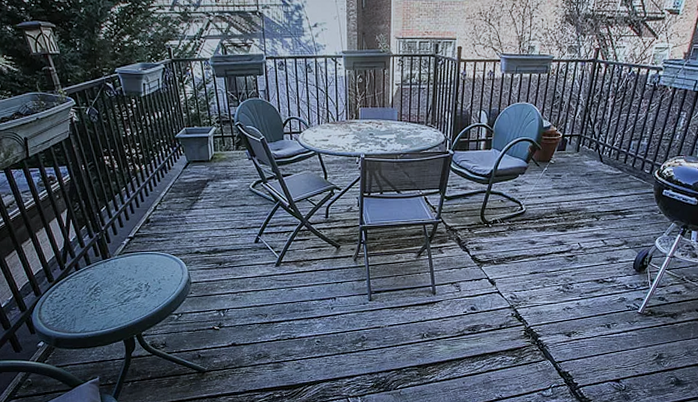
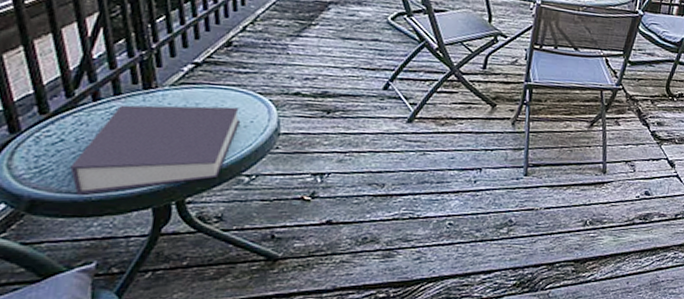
book: none [72,266,164,333] -> present [70,104,240,195]

